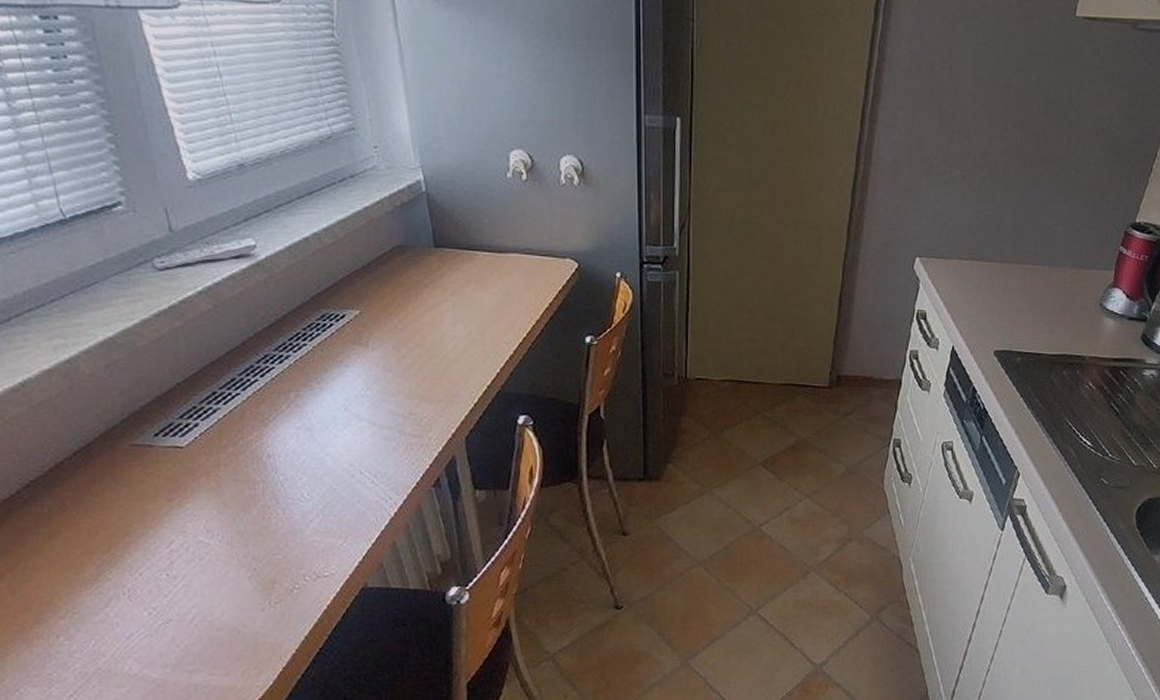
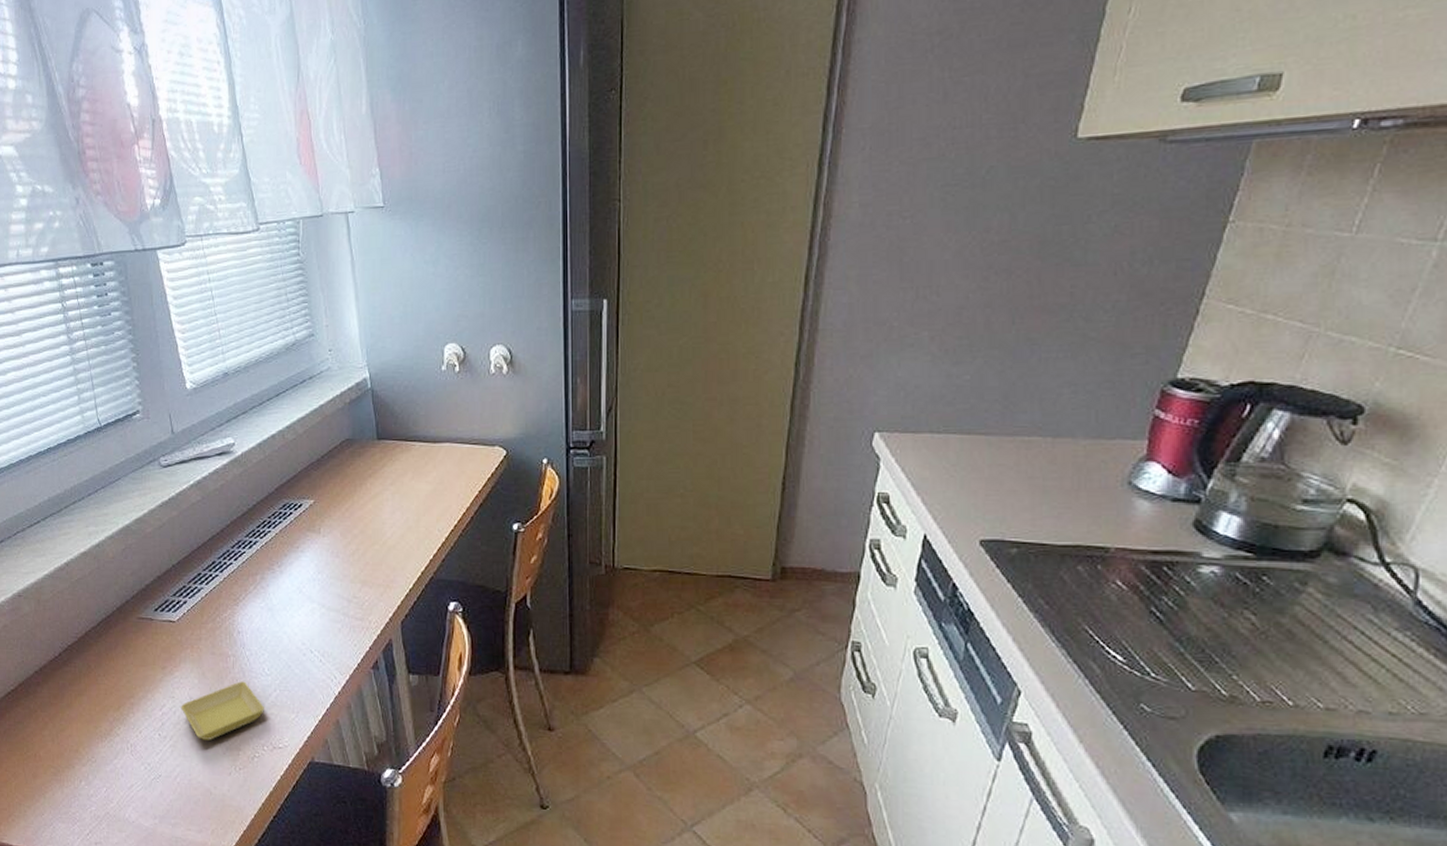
saucer: none [195,509,306,576] -> present [181,681,265,740]

